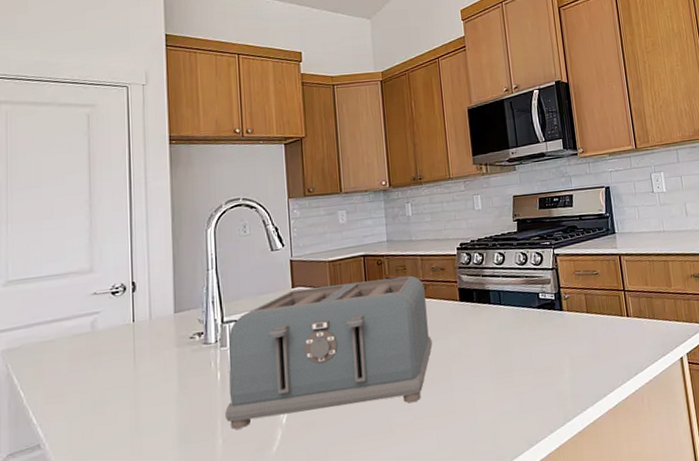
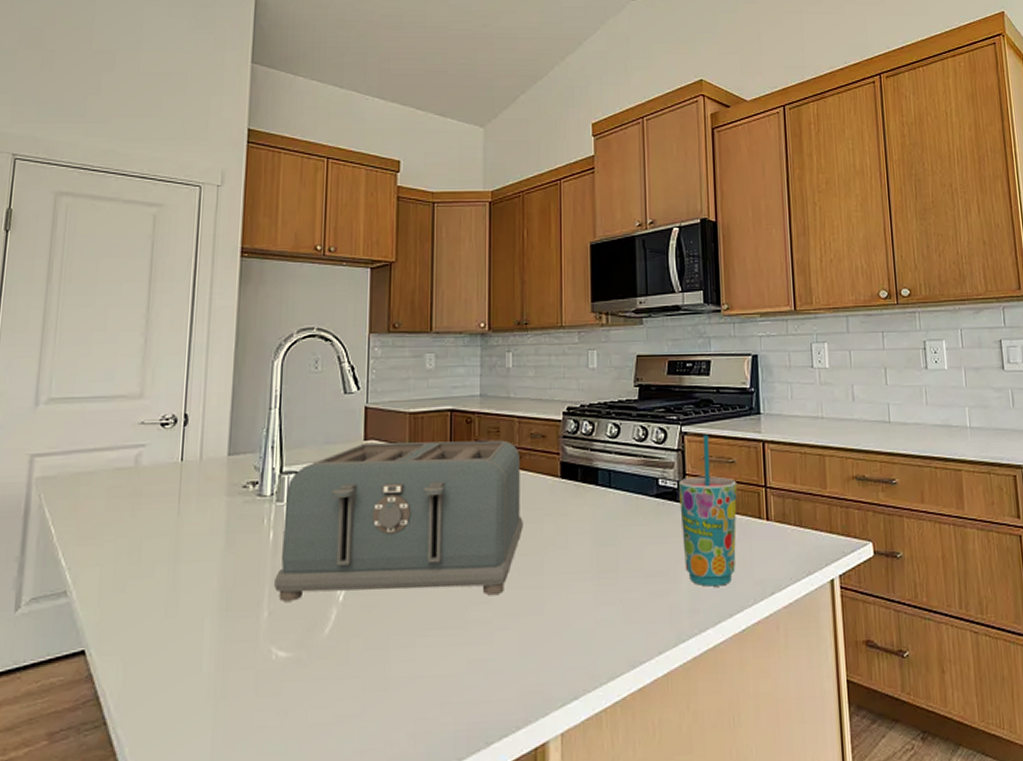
cup: none [555,254,606,375] -> present [679,434,737,587]

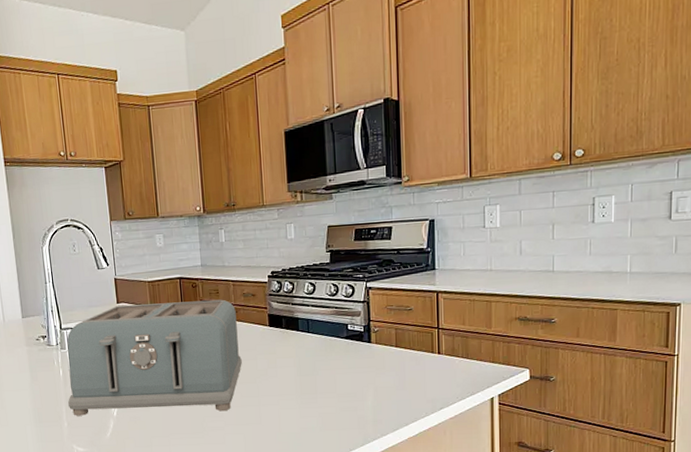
cup: present [679,434,737,587] -> none [365,288,413,404]

